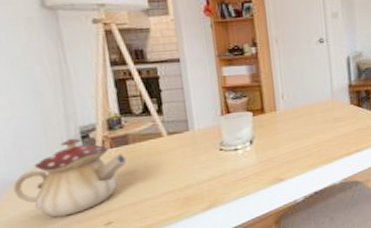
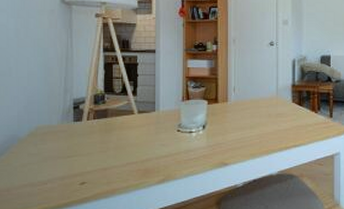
teapot: present [12,138,127,218] -> none [19,108,104,172]

